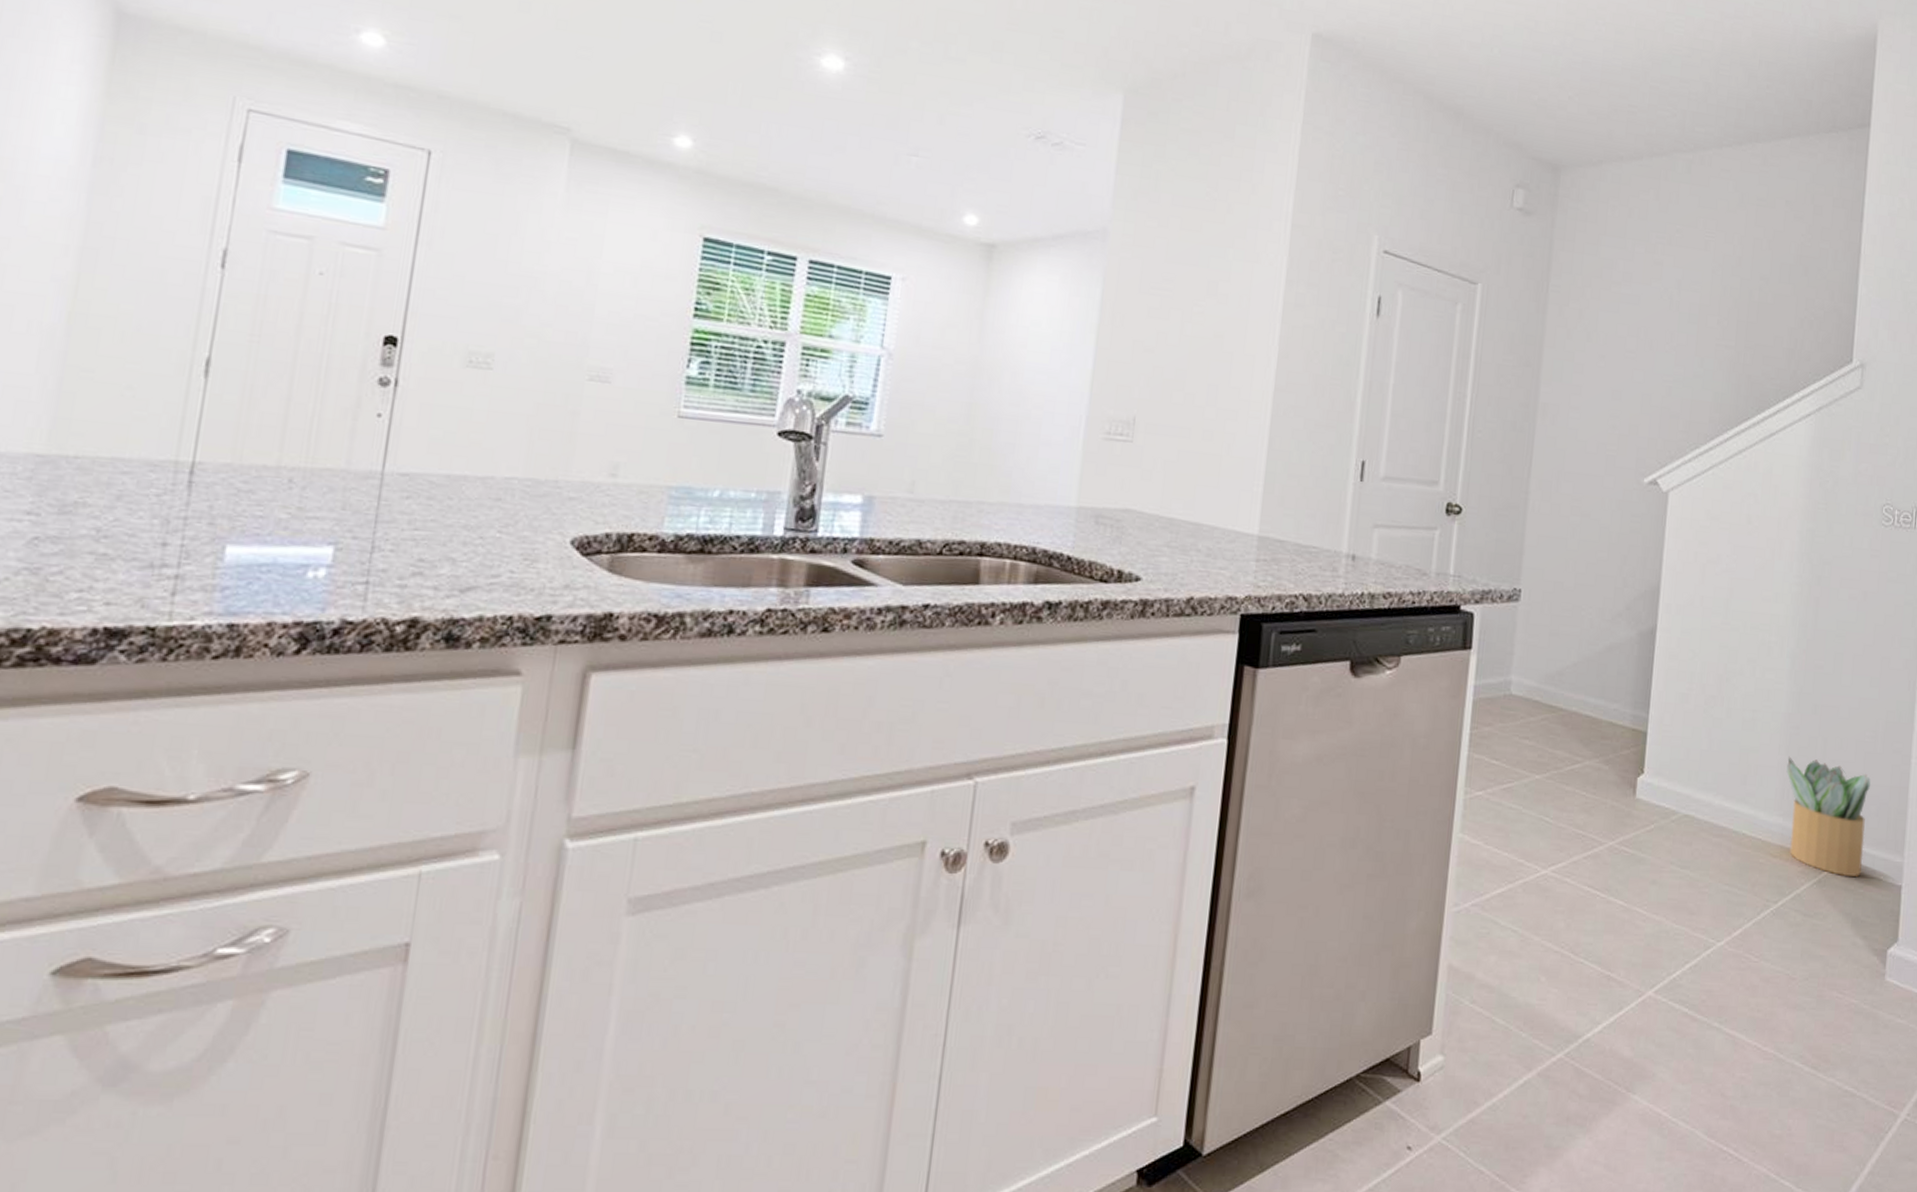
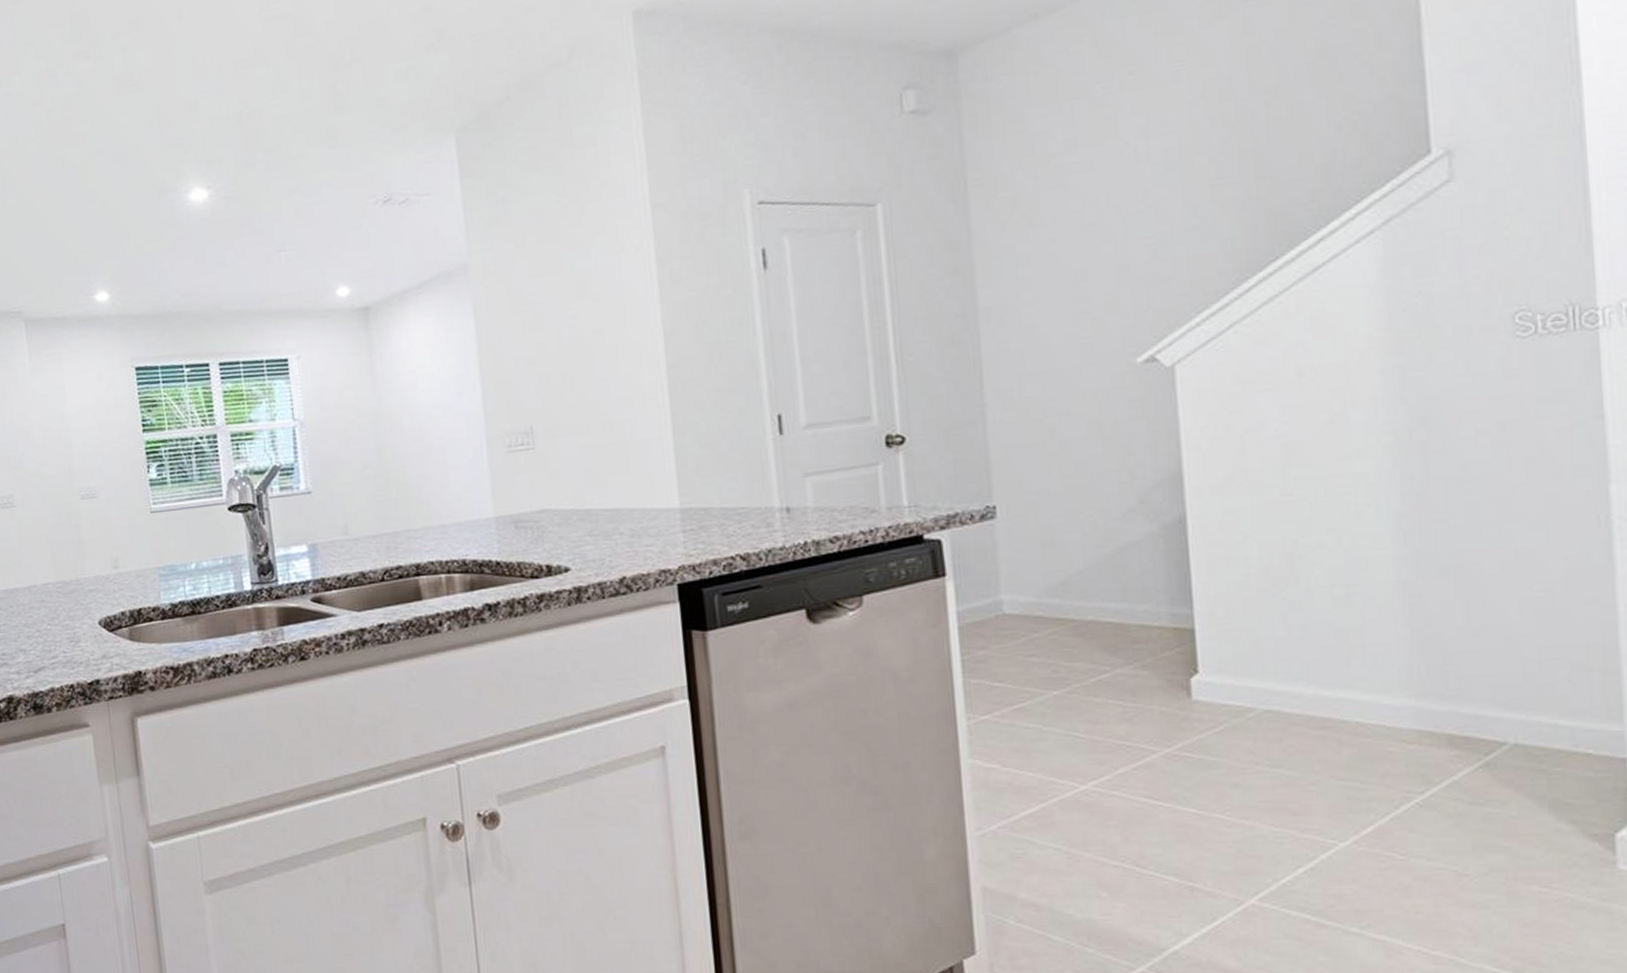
potted plant: present [1786,756,1871,877] -> none [1410,627,1556,755]

